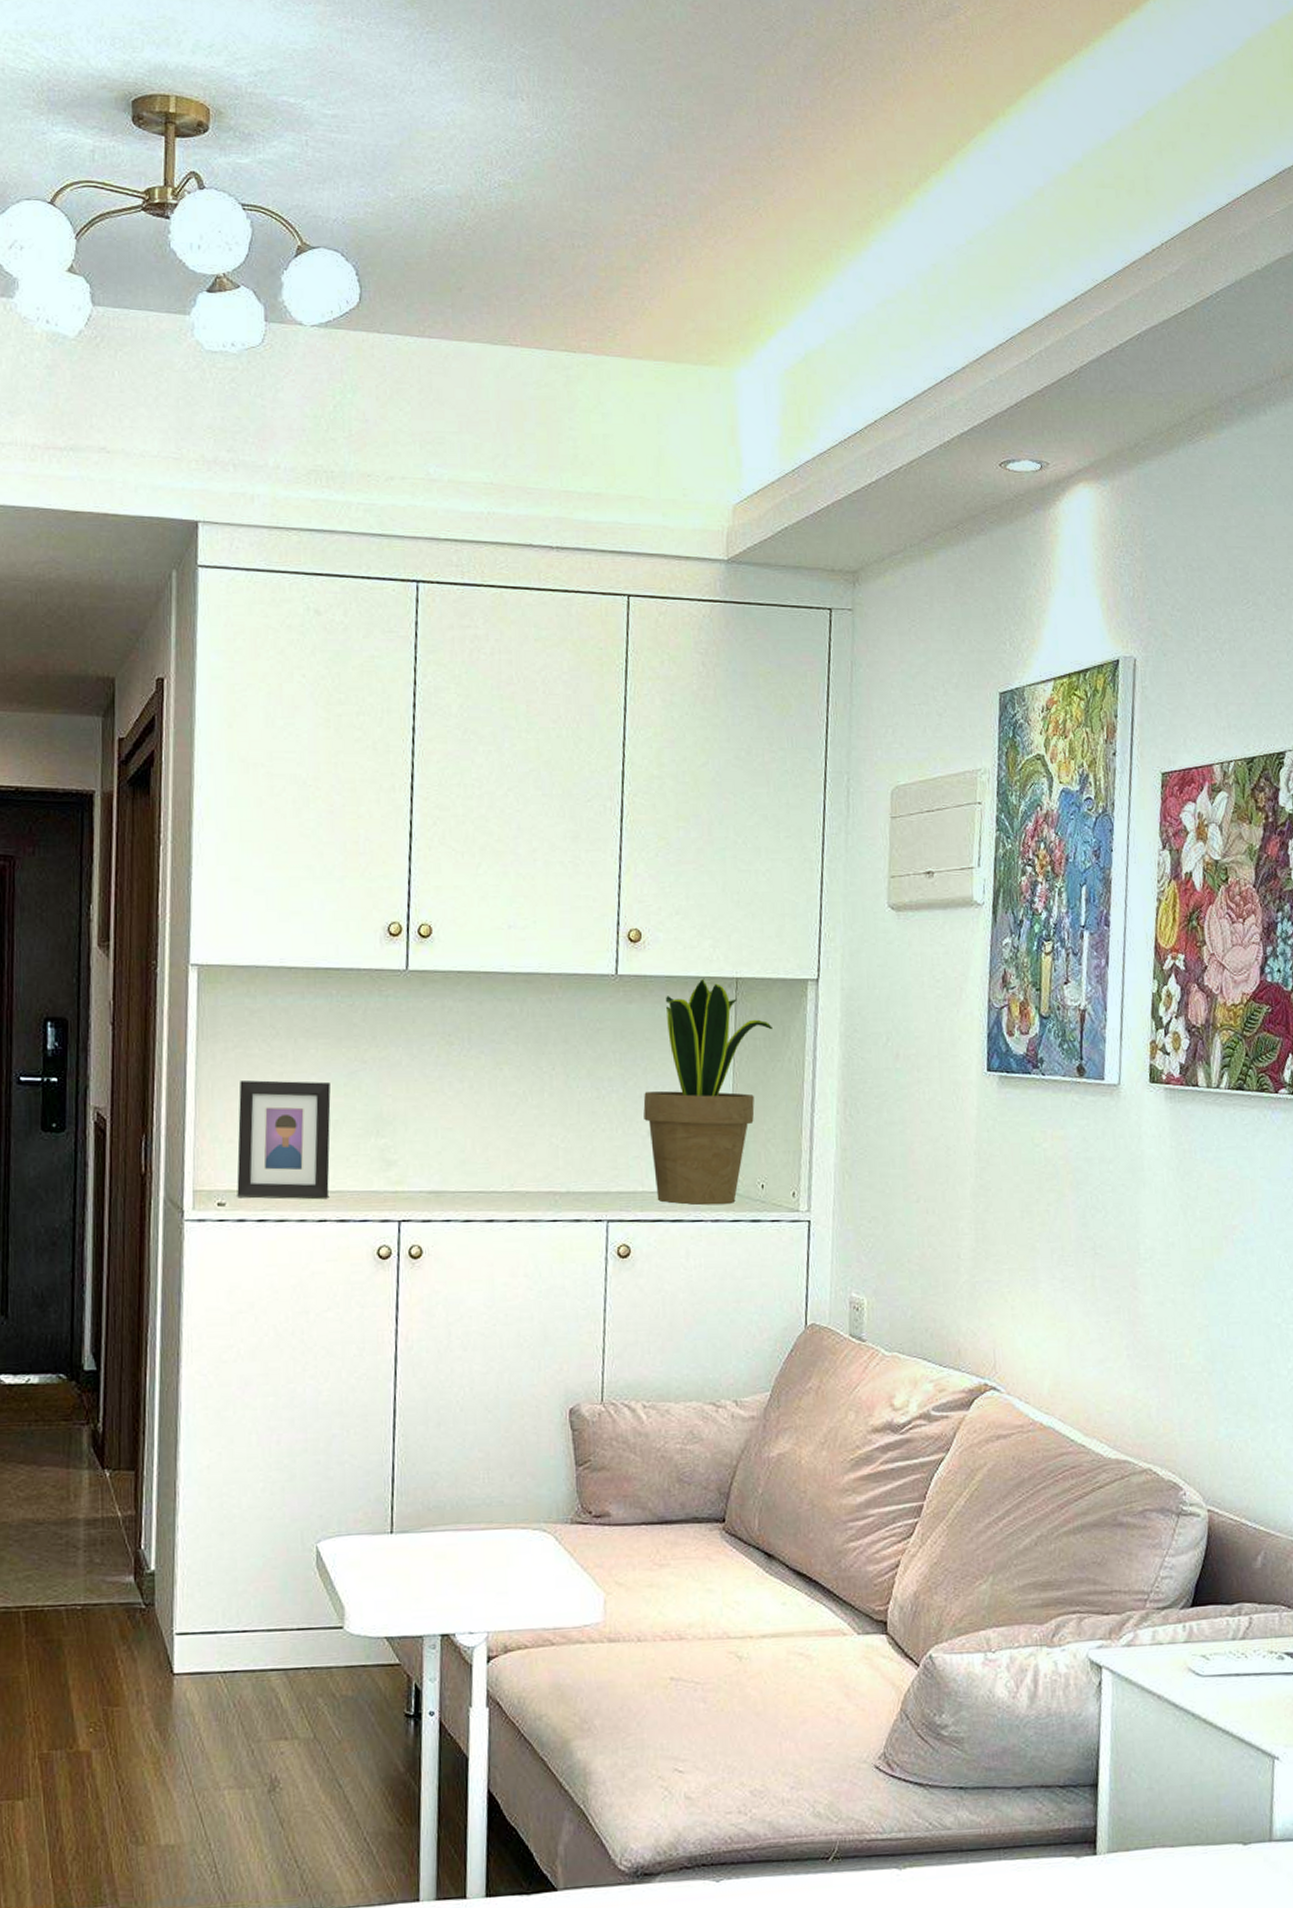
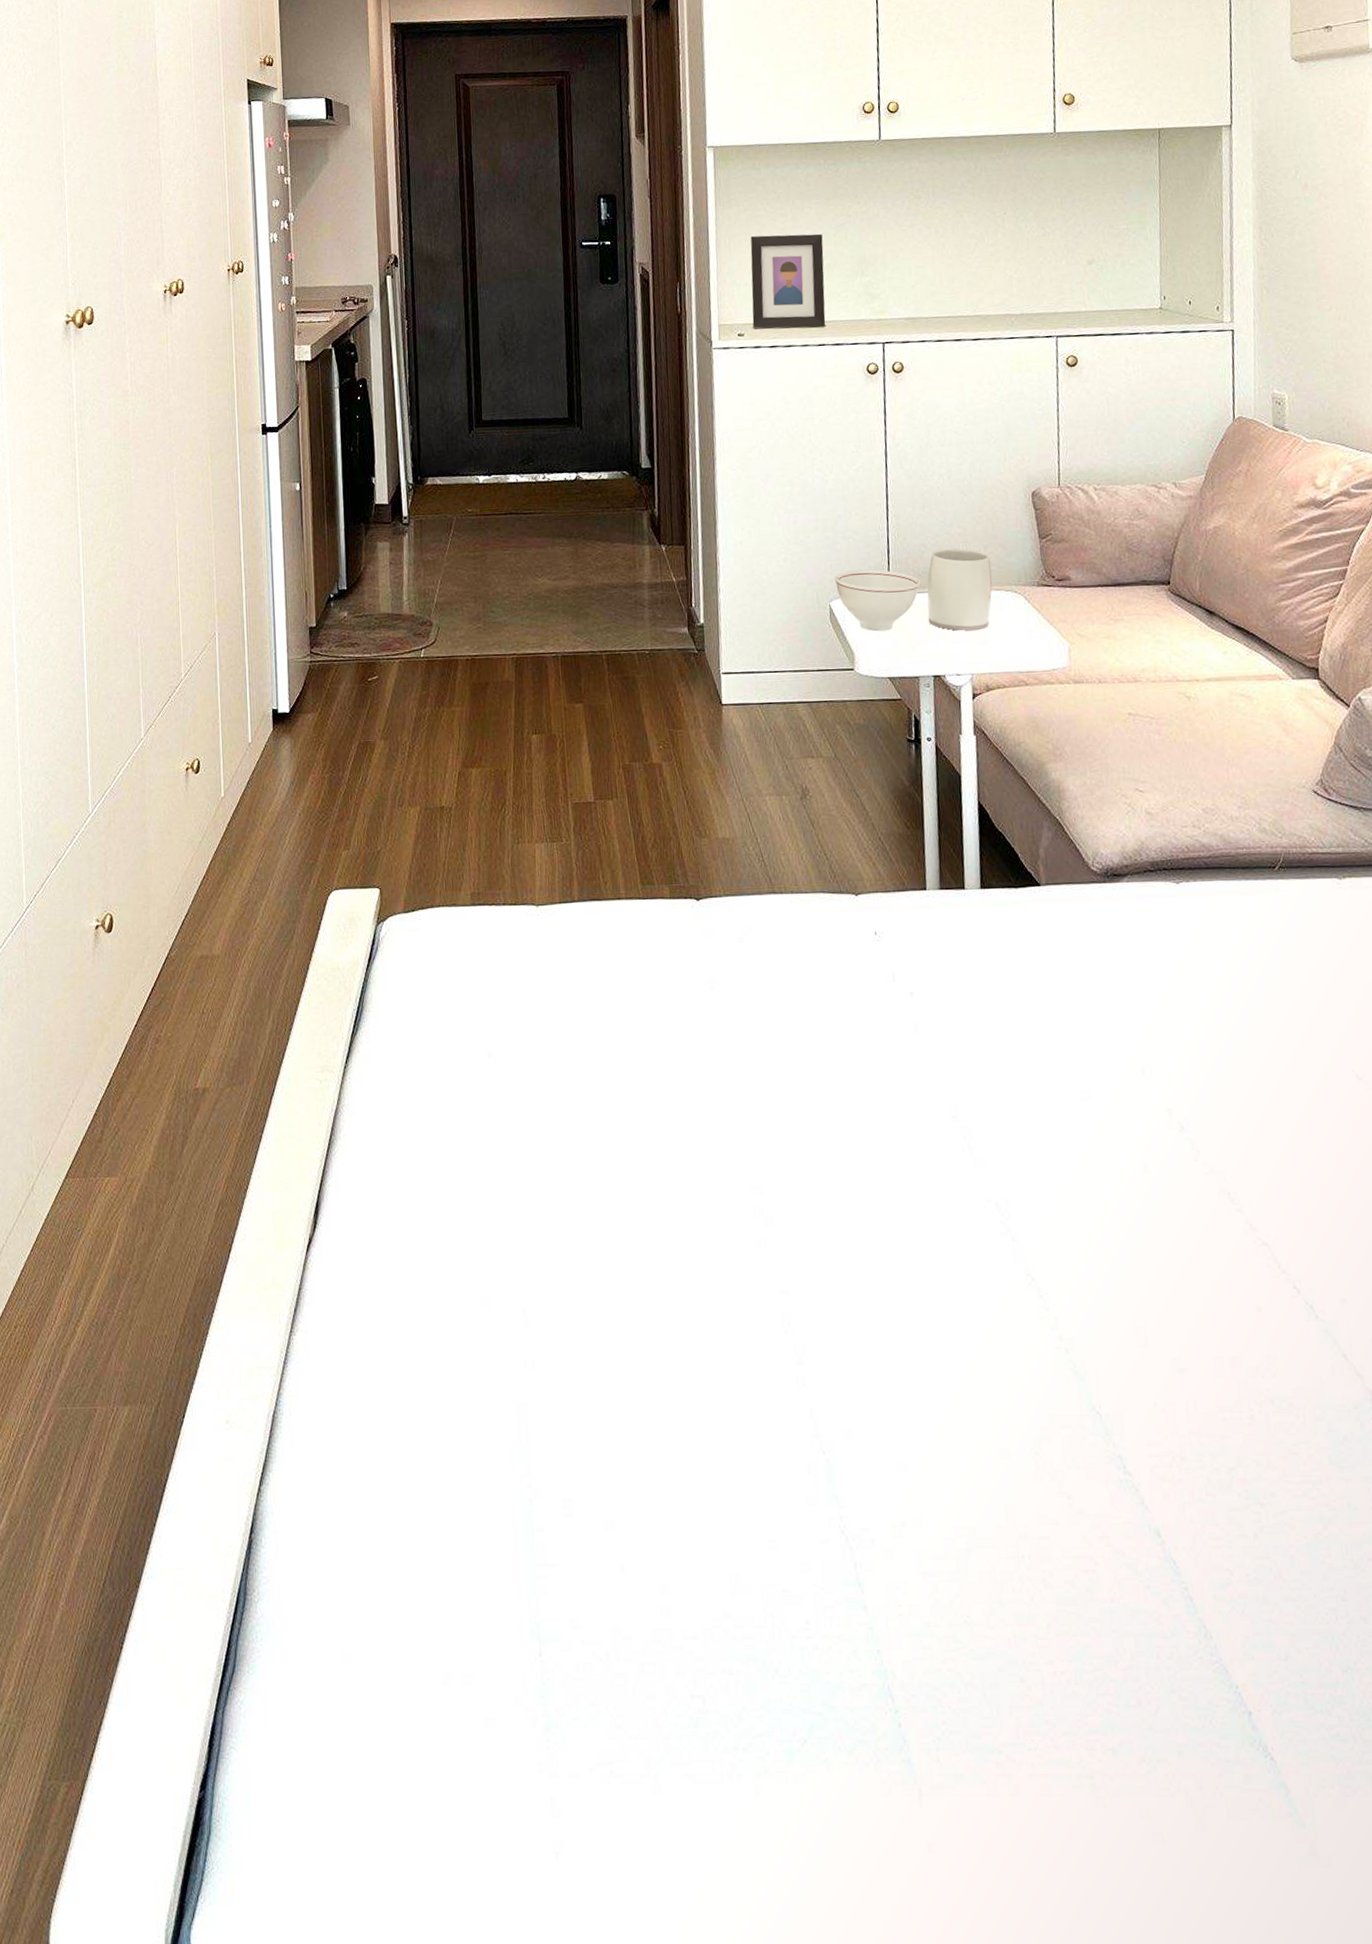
bowl: none [324,1502,431,1580] -> present [834,569,921,632]
mug: none [437,1477,518,1579] -> present [927,549,992,631]
potted plant: present [643,978,772,1205] -> none [1083,131,1193,321]

